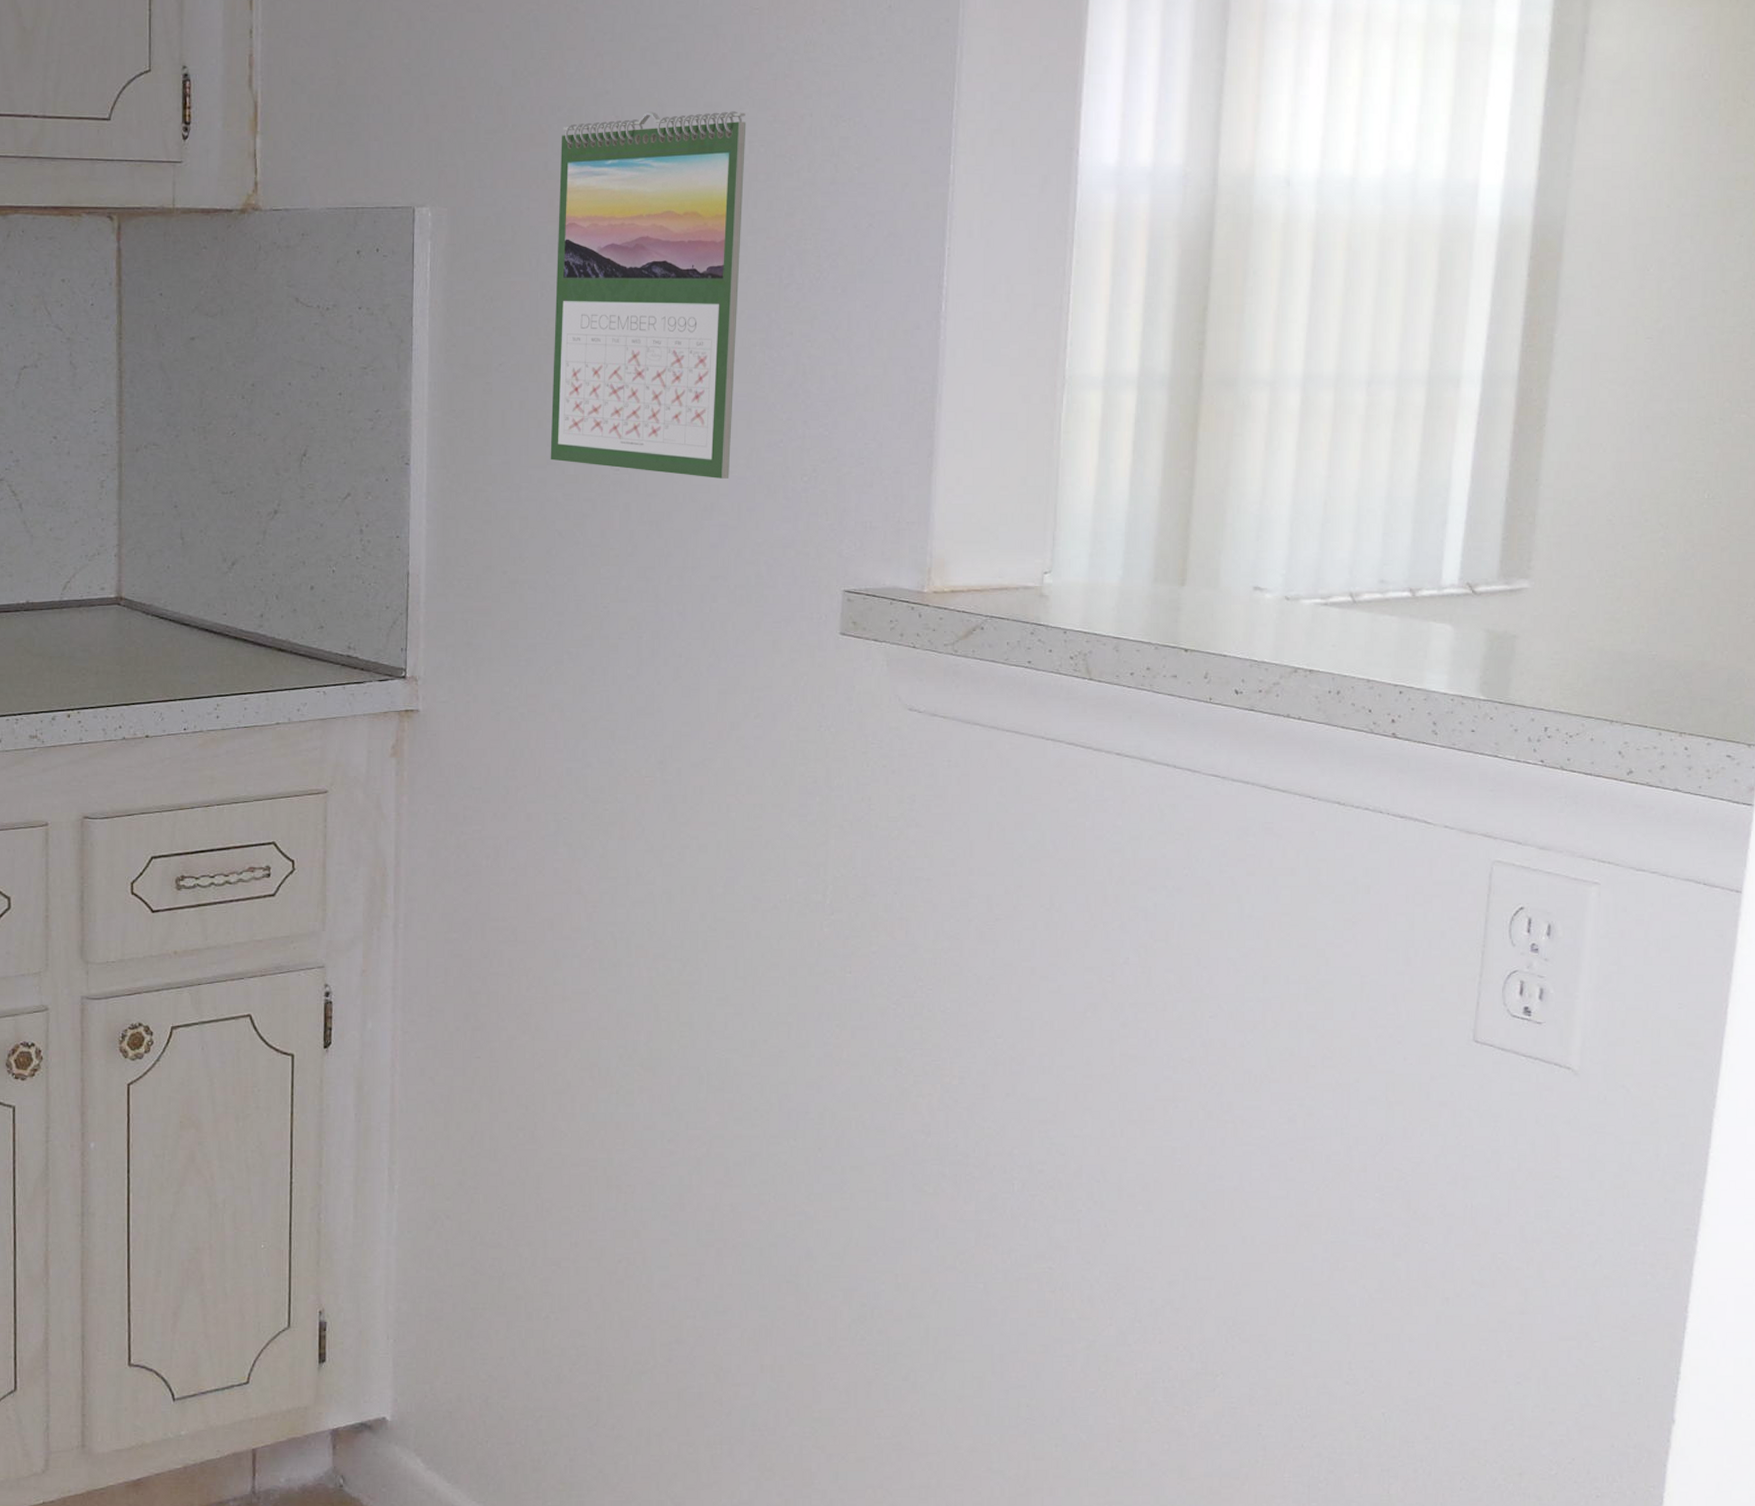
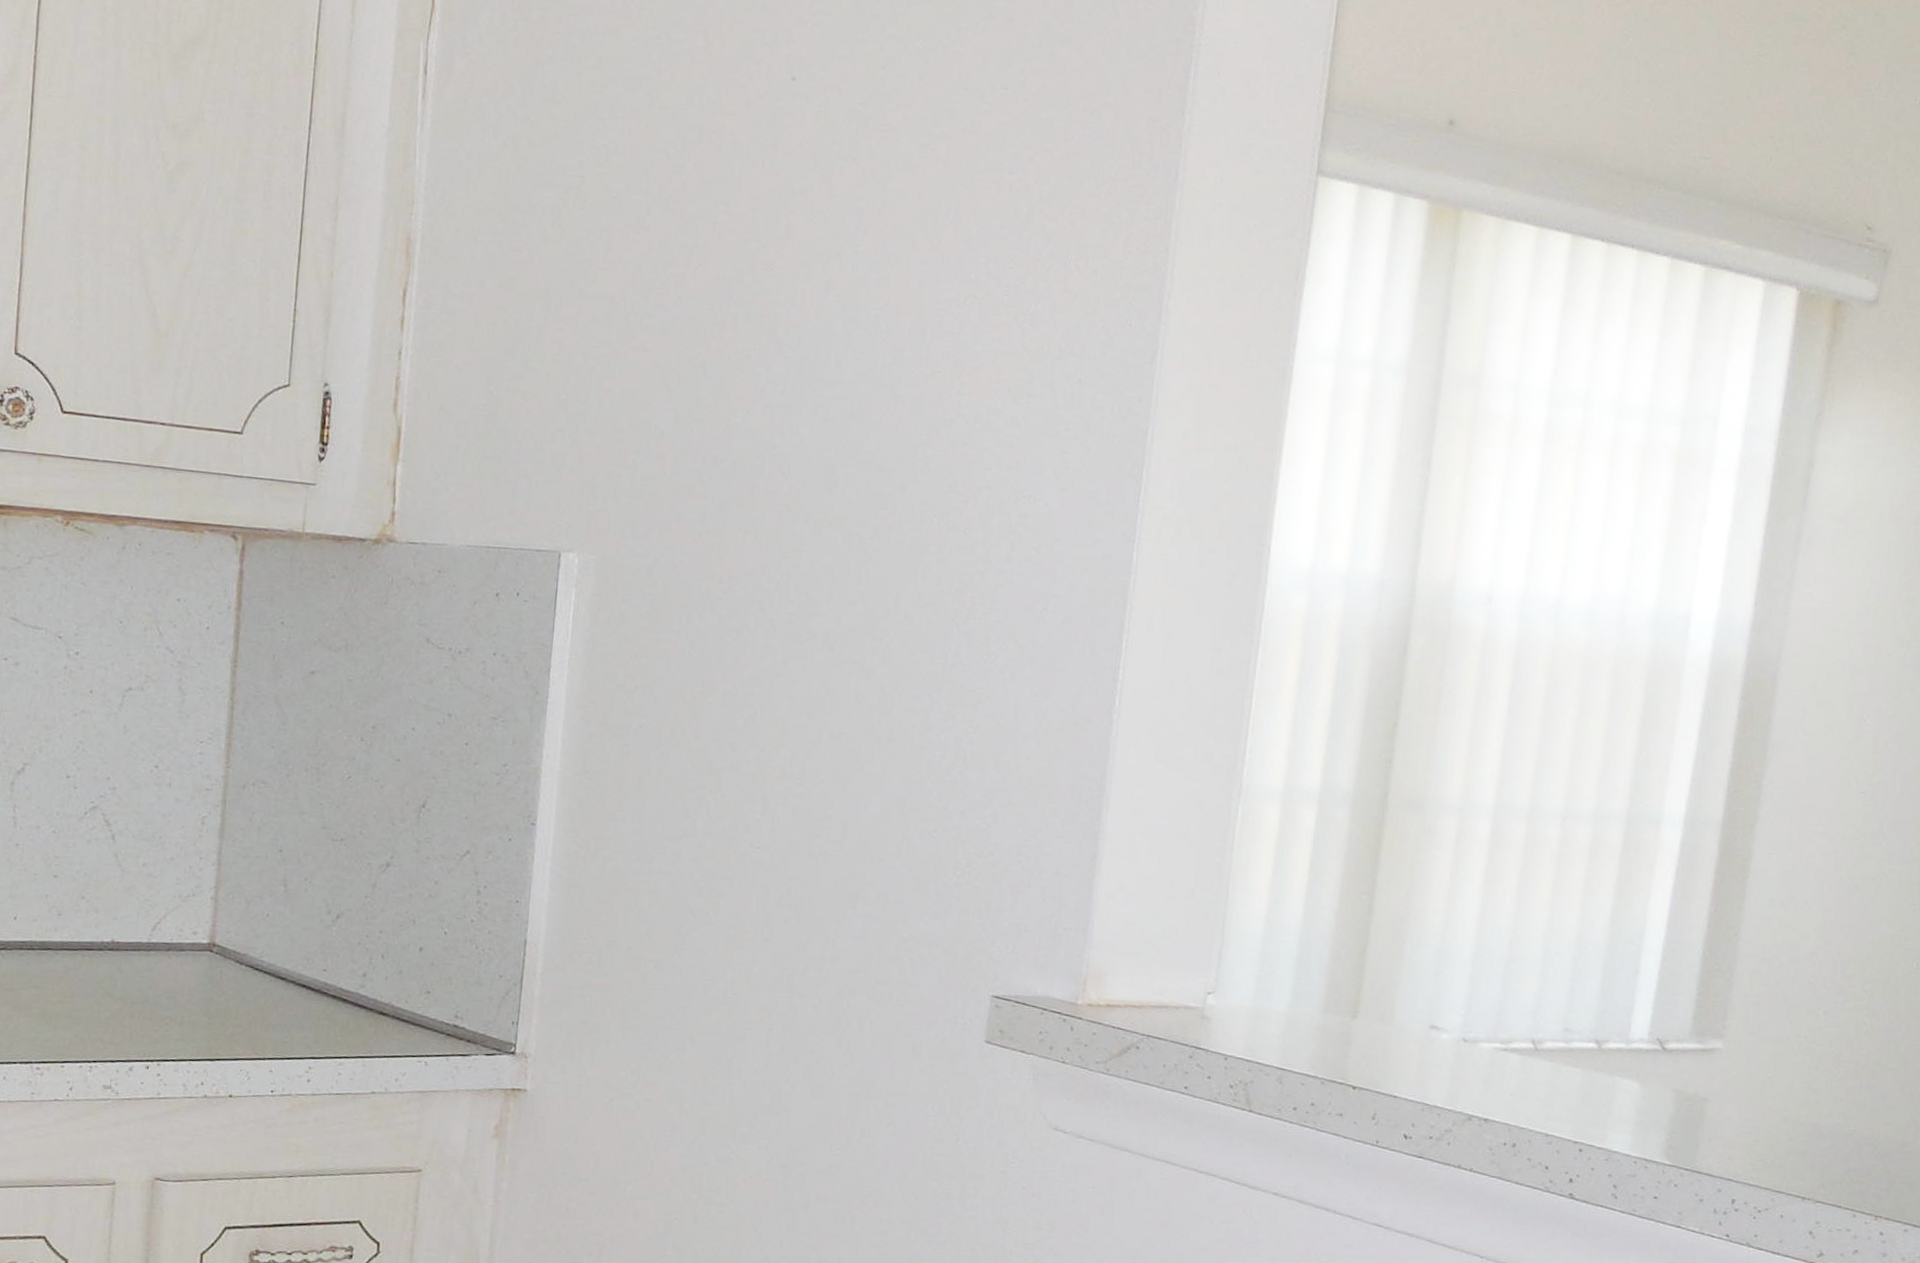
calendar: present [550,111,746,479] -> none [687,470,920,866]

